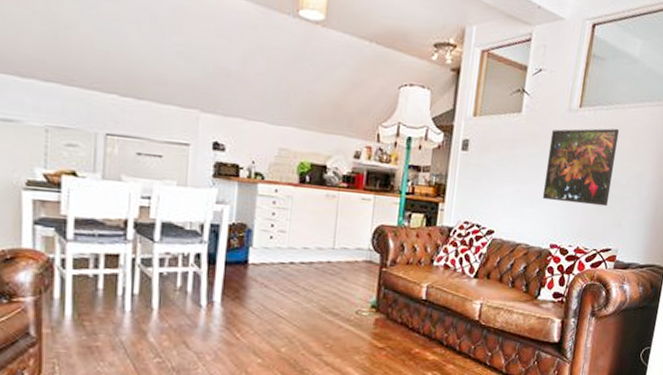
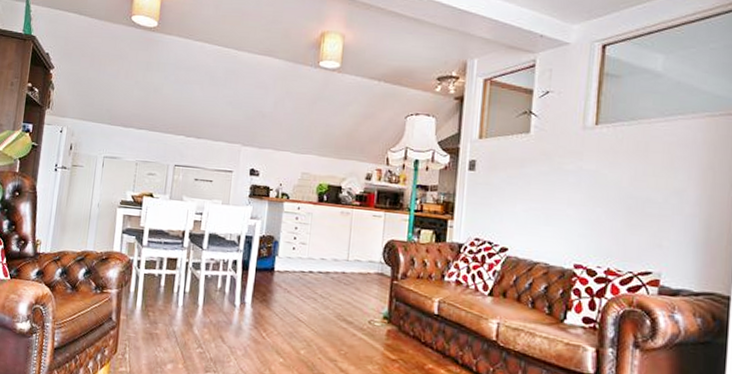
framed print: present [542,128,619,207] -> none [560,143,647,226]

